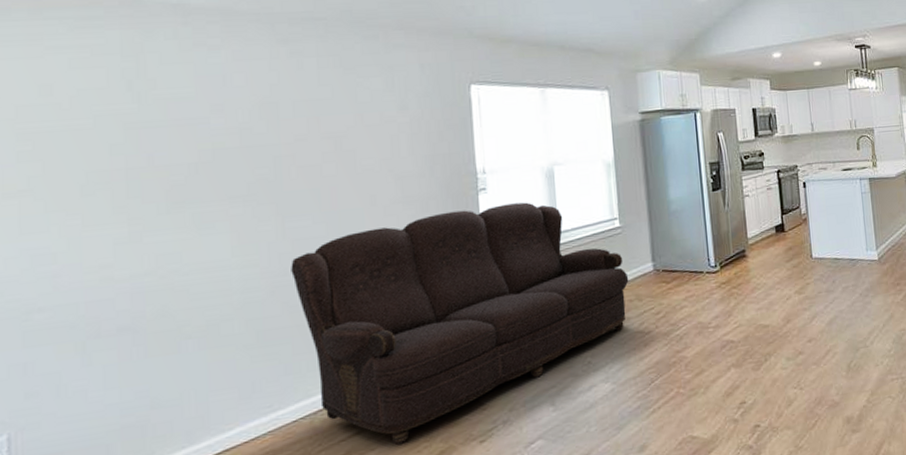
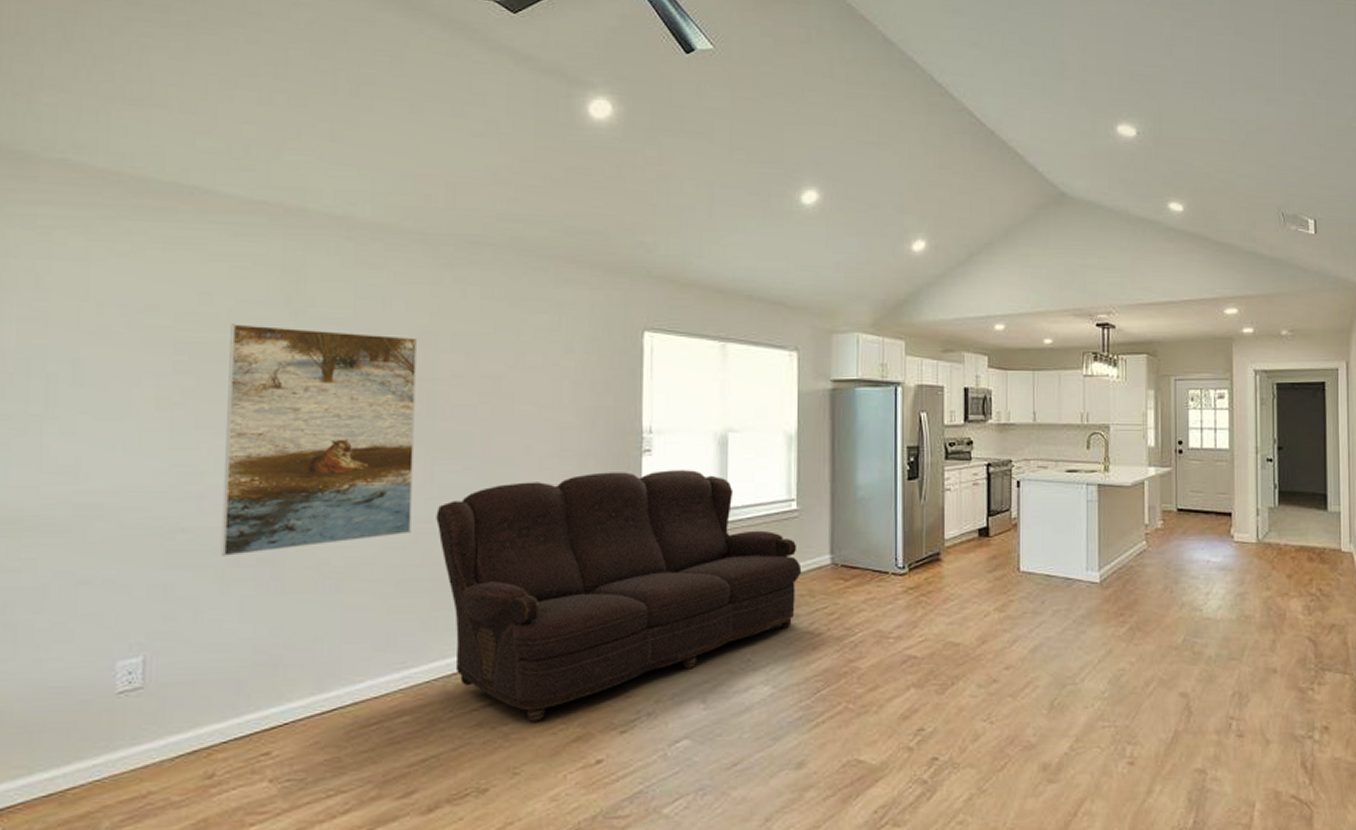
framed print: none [73,108,268,330] -> present [220,323,418,556]

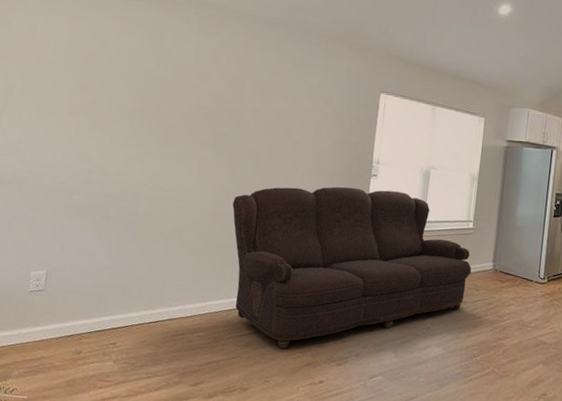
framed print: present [220,323,418,556] -> none [98,63,233,214]

